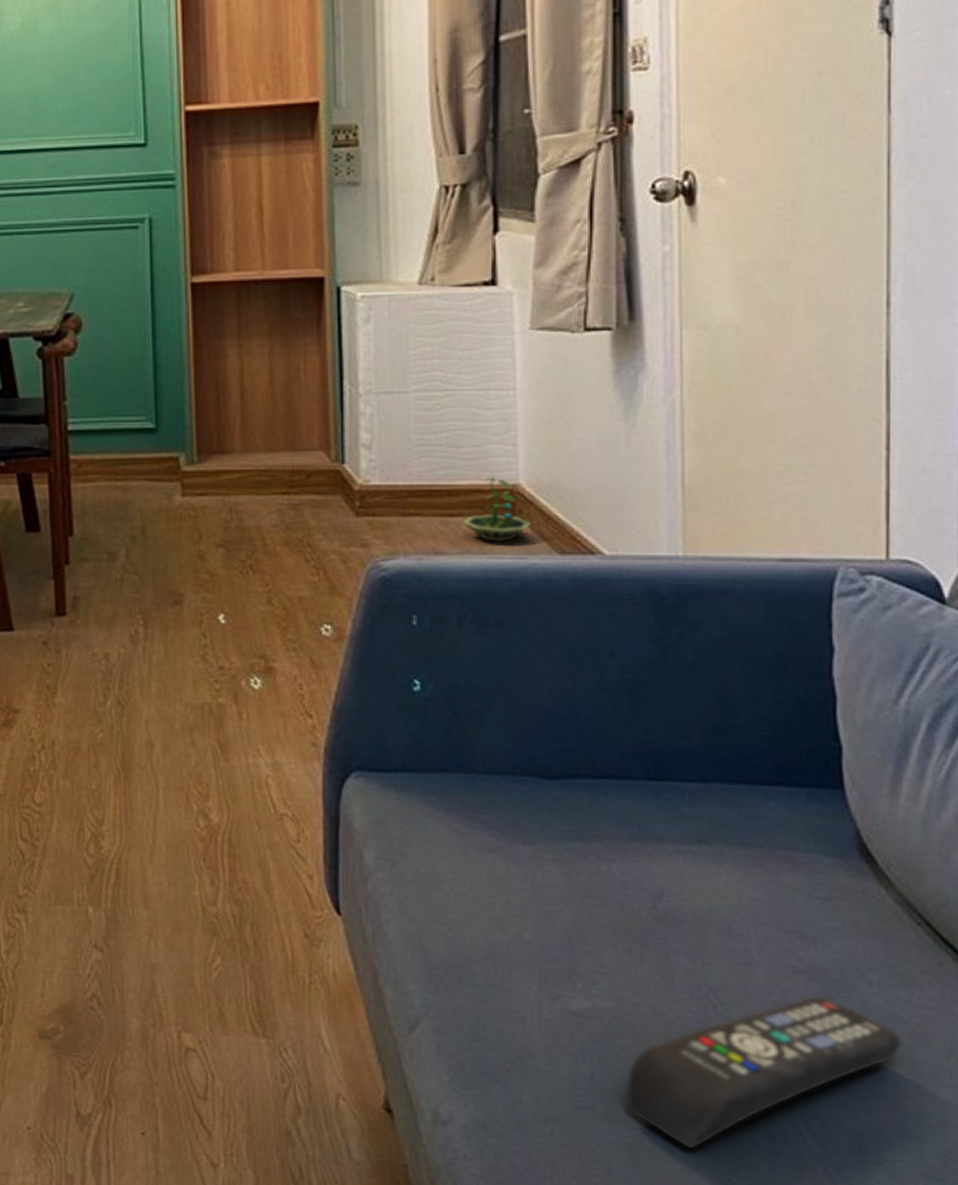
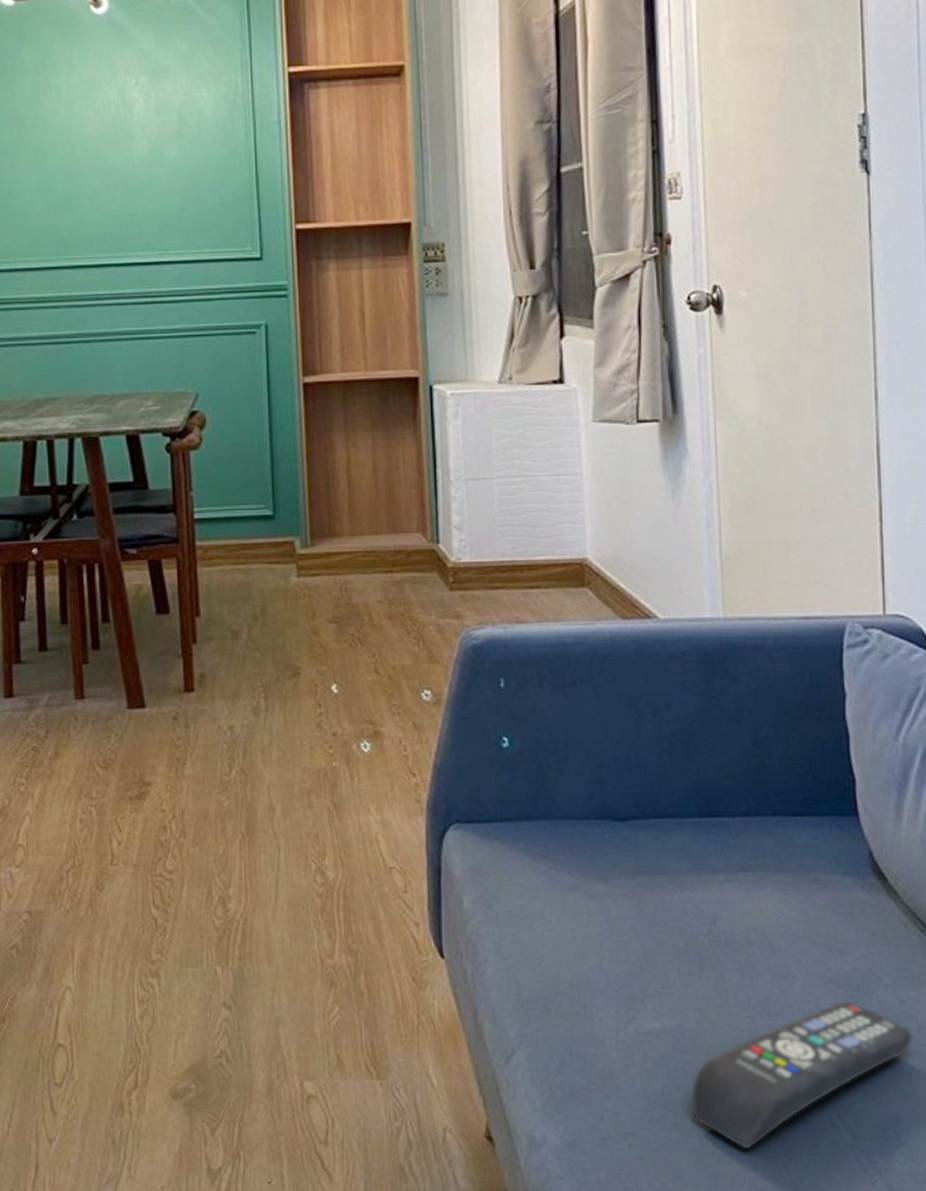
terrarium: present [462,477,532,543] -> none [540,552,599,611]

